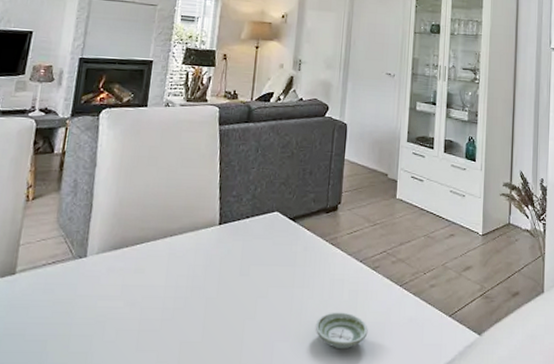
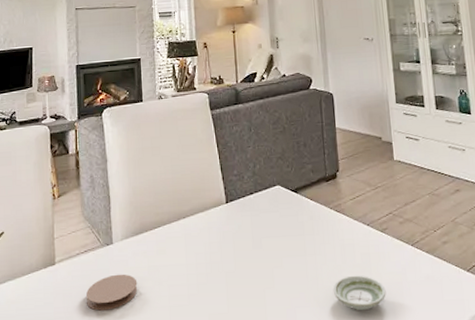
coaster: none [44,290,107,330] -> present [86,274,138,311]

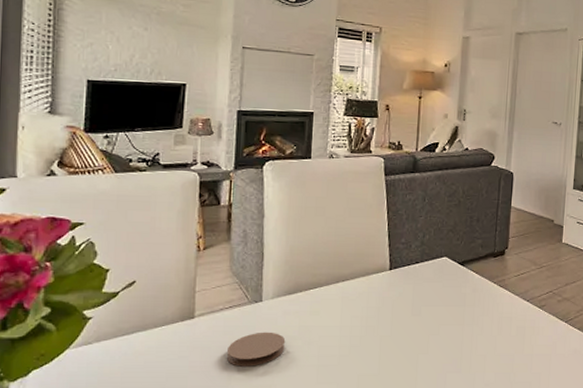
saucer: present [333,275,386,311] -> none [485,346,535,378]

